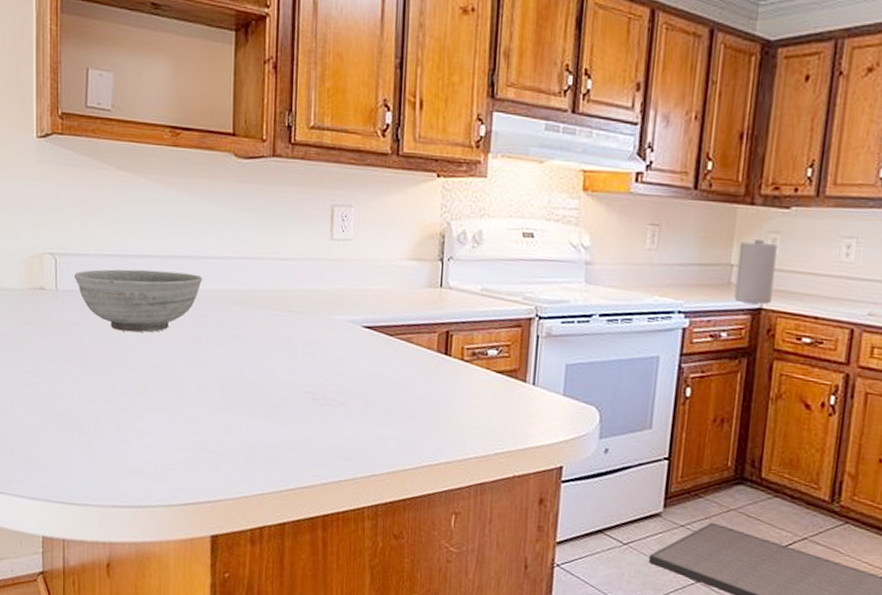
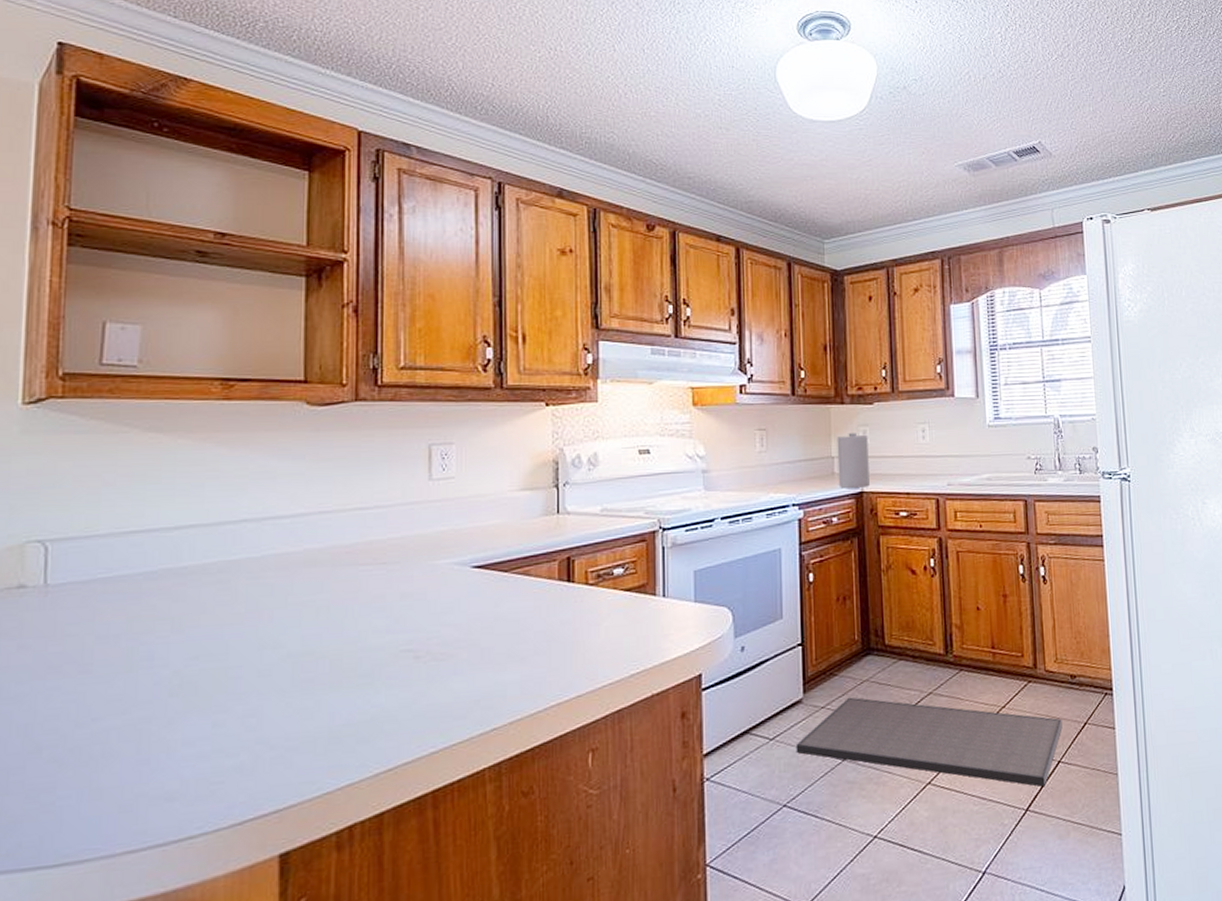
bowl: present [74,269,203,333] -> none [75,539,266,622]

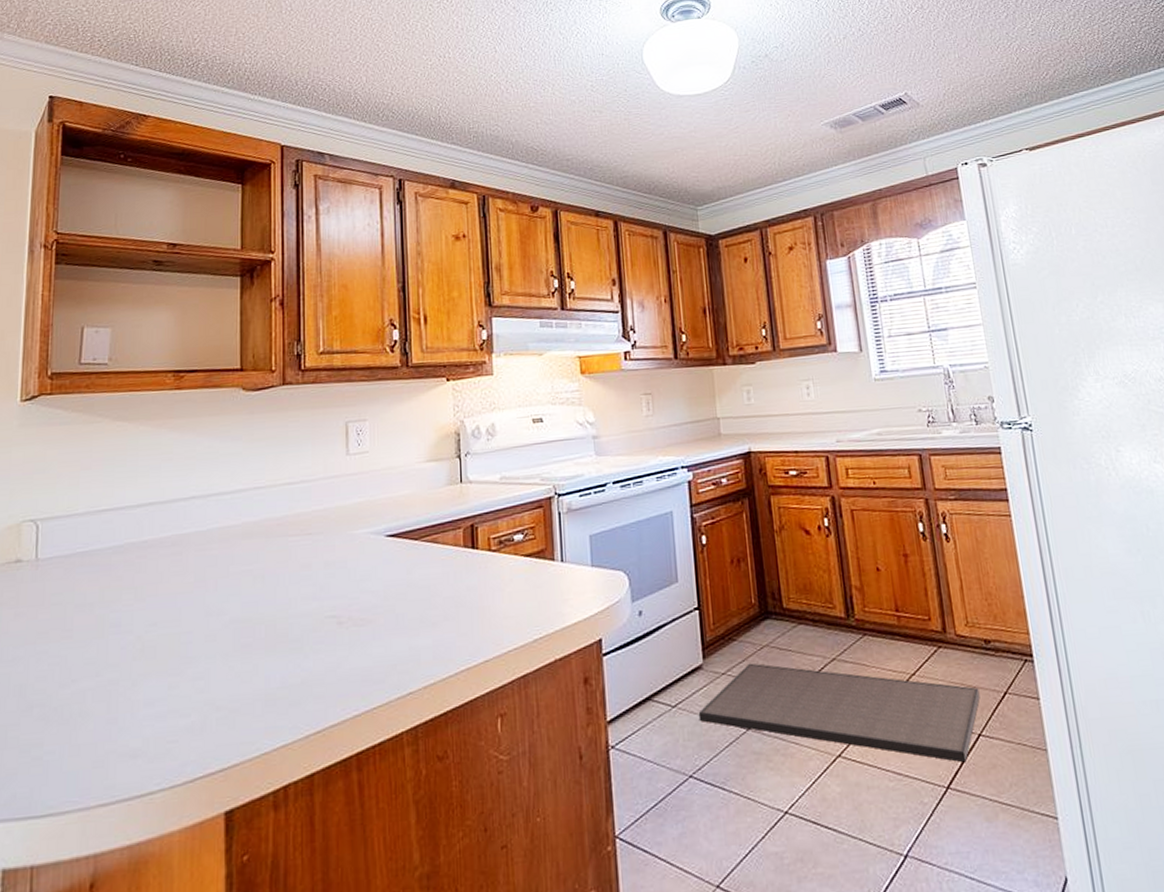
paper towel holder: present [837,433,870,489] -> none [721,393,757,450]

